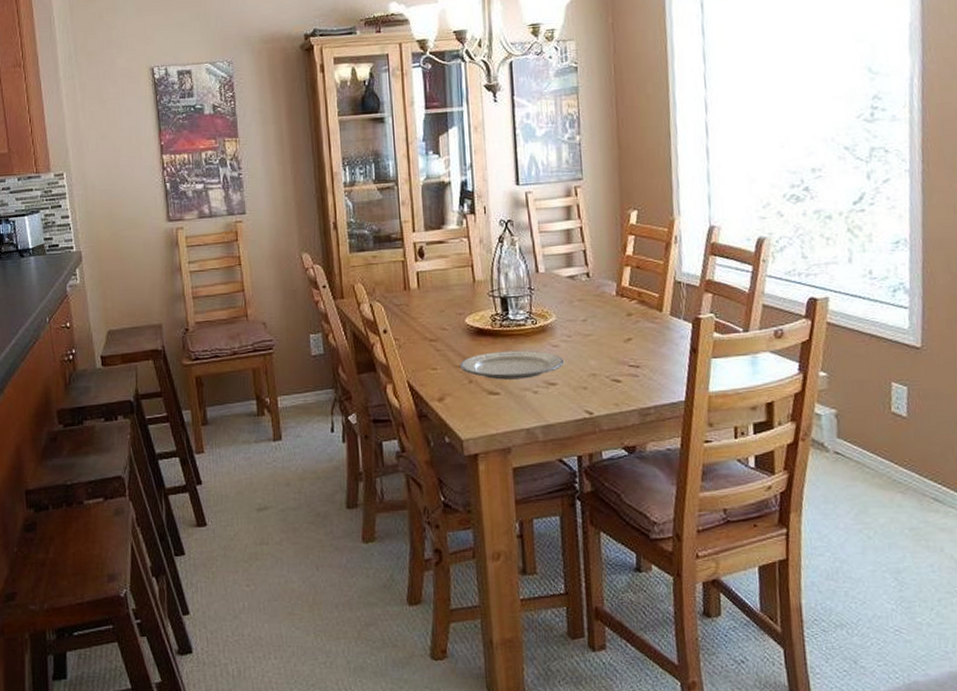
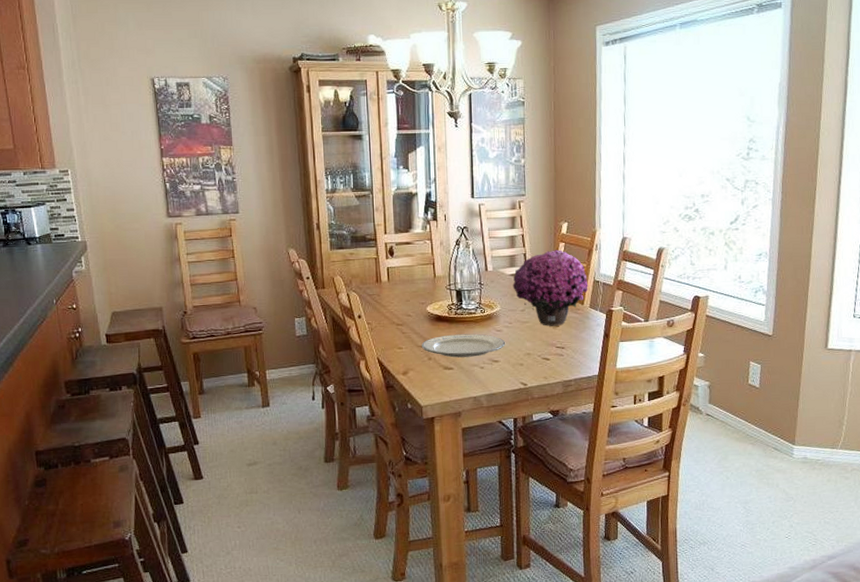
flower: none [570,244,668,340] -> present [513,250,589,326]

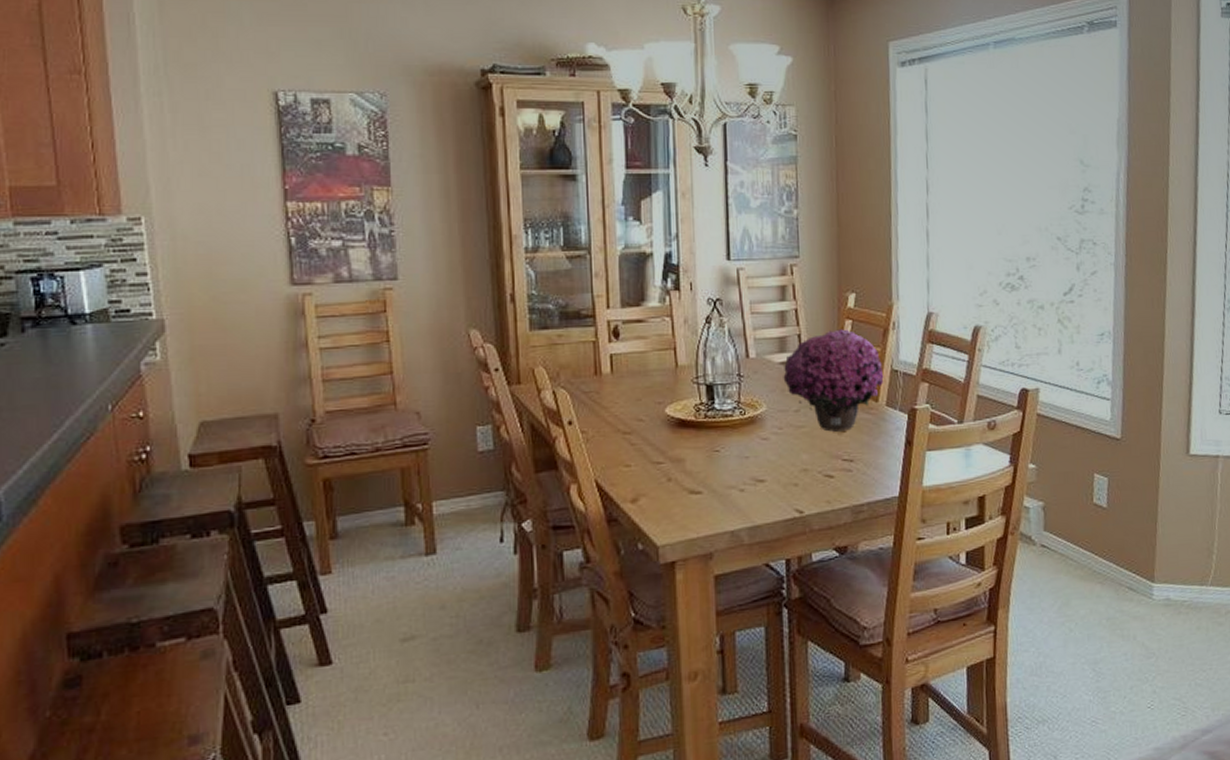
plate: present [422,334,506,358] -> none [658,444,775,477]

